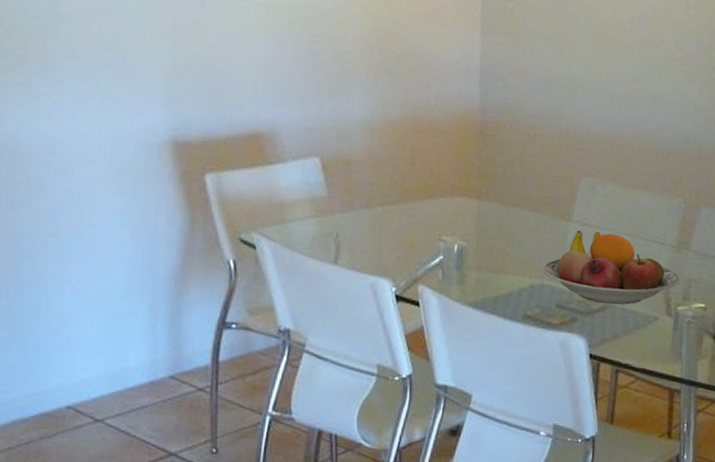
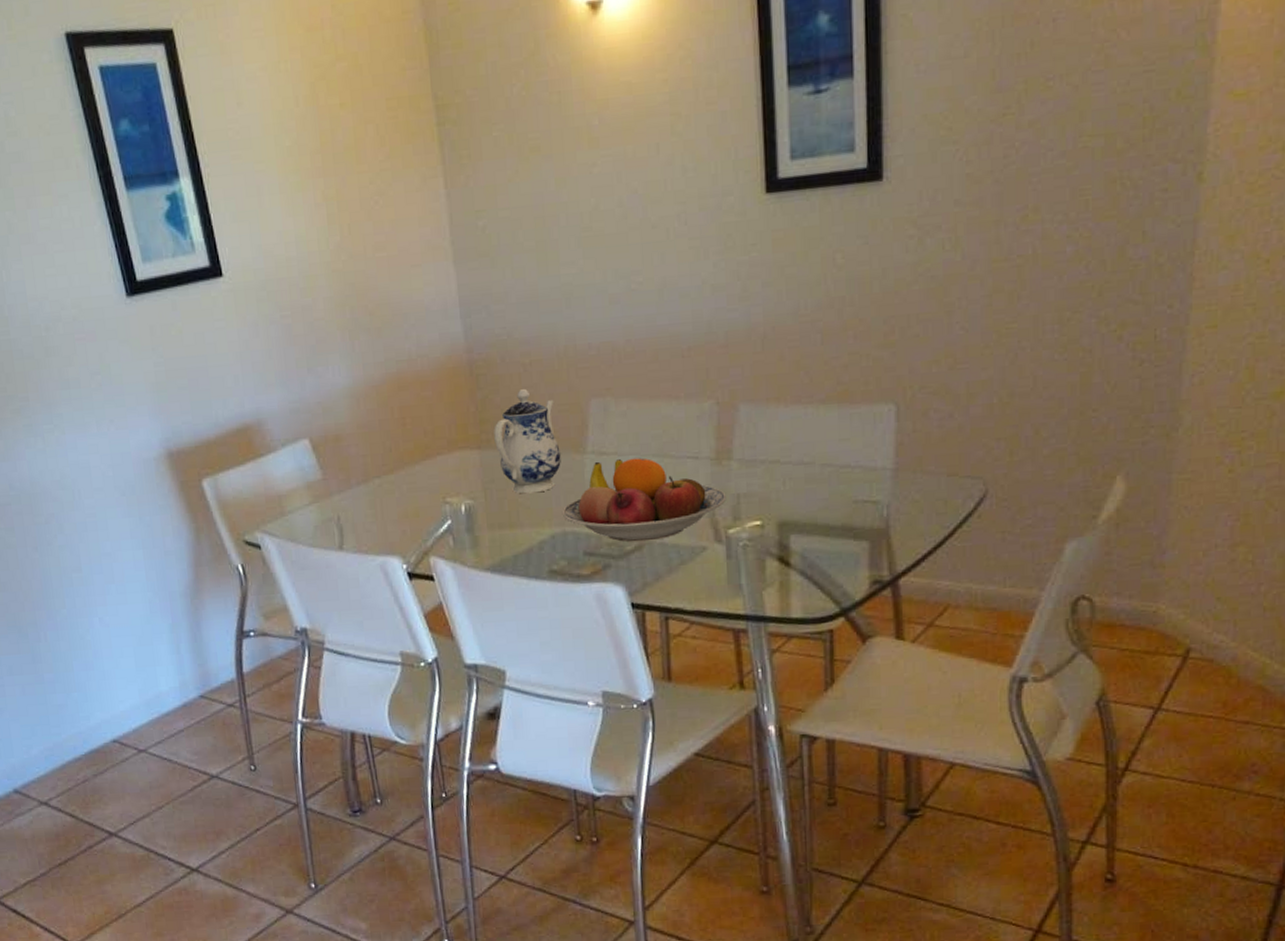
teapot: none [493,156,551,247] -> present [494,389,561,494]

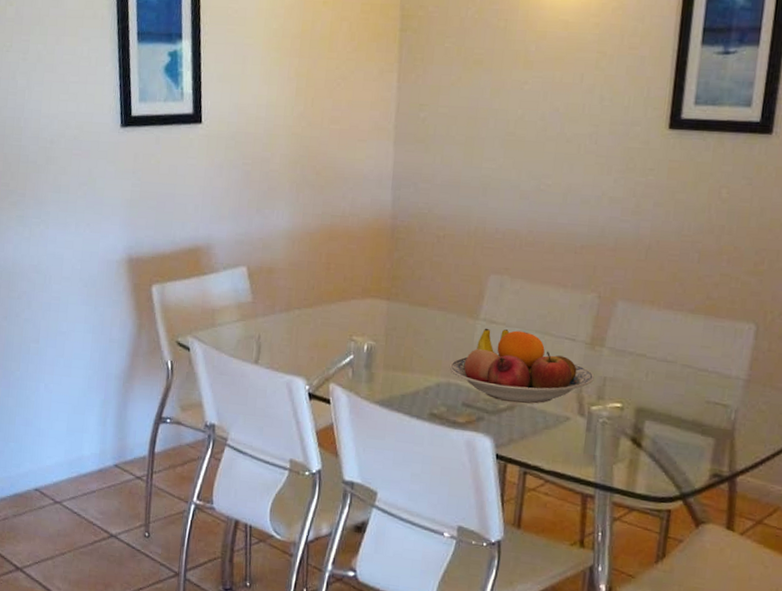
teapot: present [494,389,561,494] -> none [402,257,459,346]

